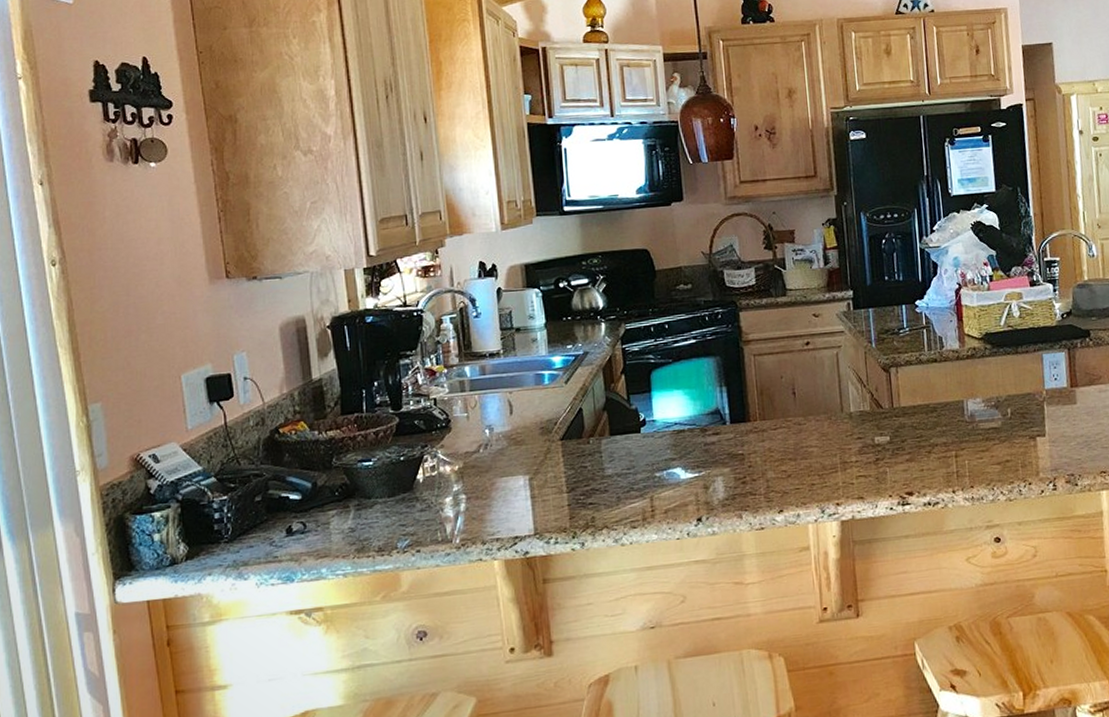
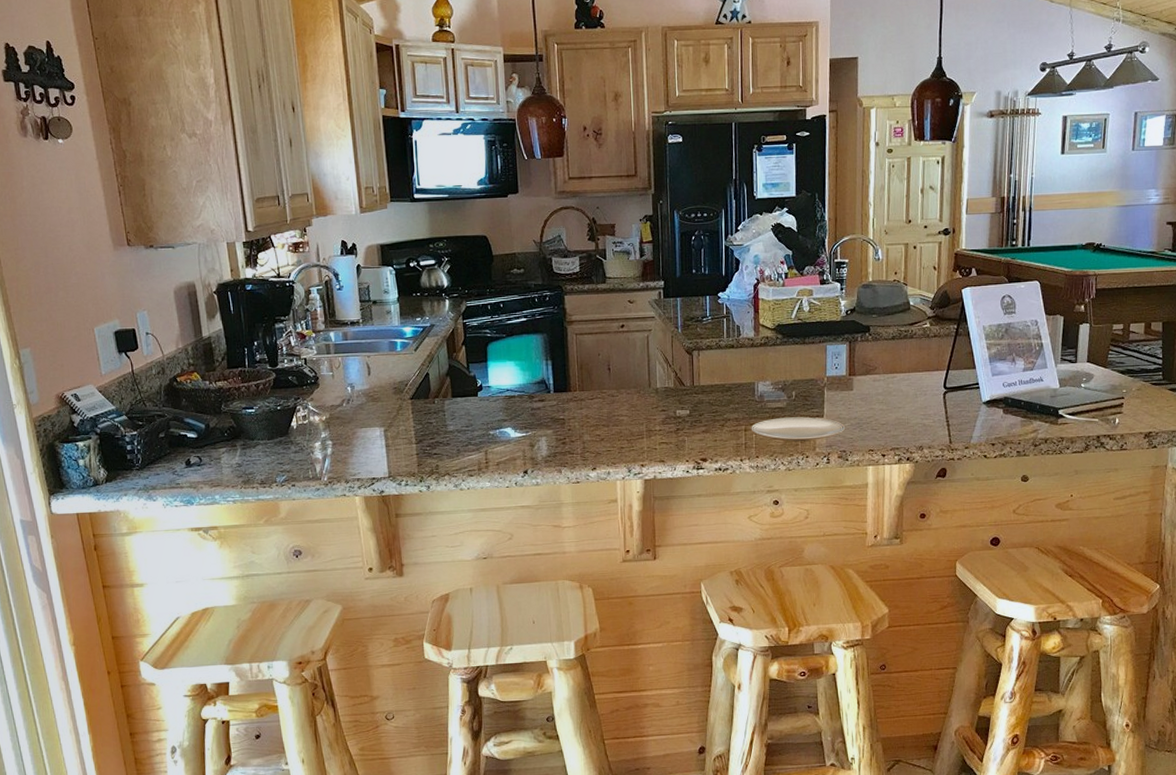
plate: none [962,437,1072,467] -> present [751,417,846,441]

